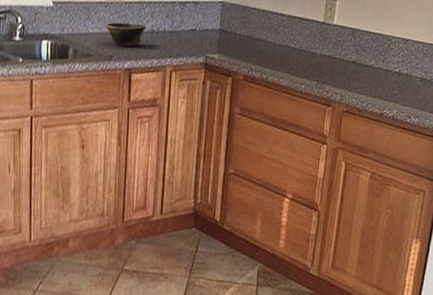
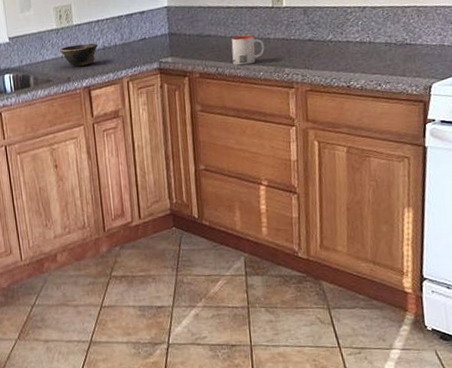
mug: none [278,45,310,76] -> present [231,35,265,66]

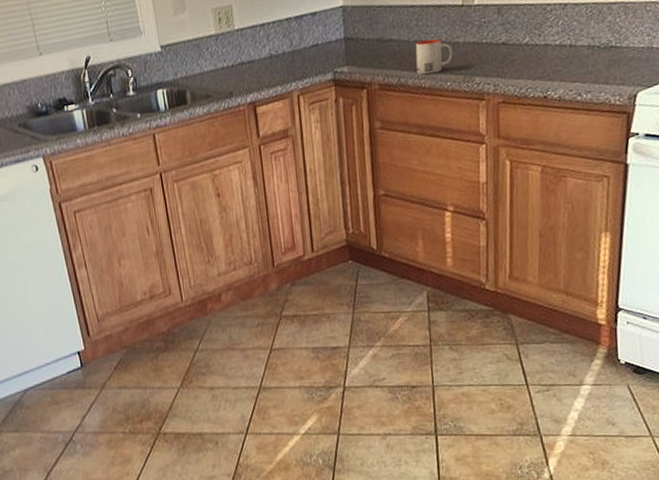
bowl: present [60,43,99,67] -> none [220,50,264,80]

